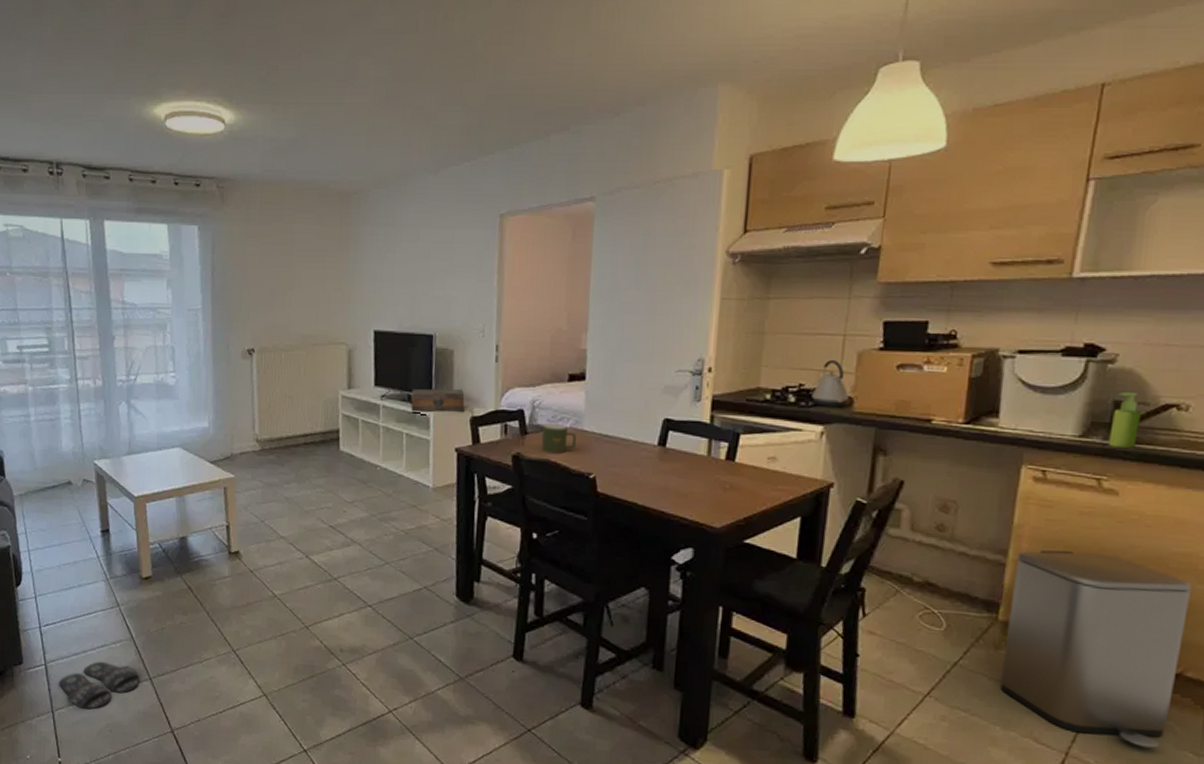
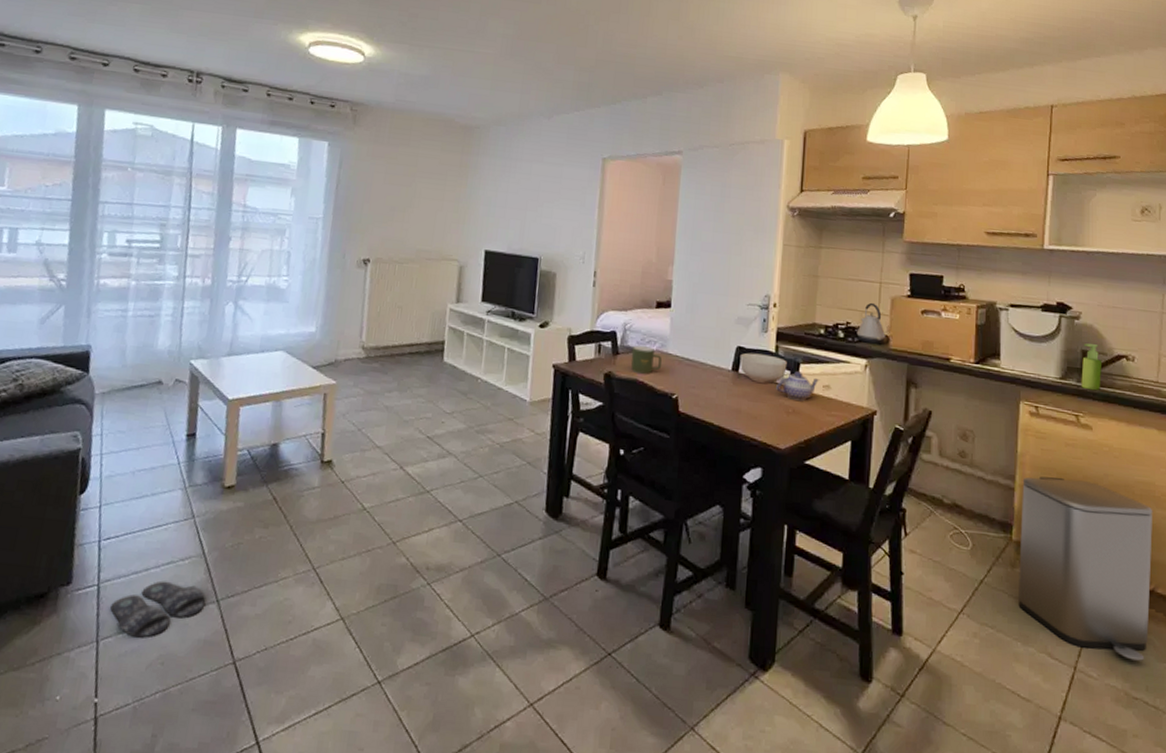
decorative box: present [411,388,465,413] -> none [514,306,565,332]
bowl: none [667,425,724,459] -> present [740,352,787,385]
teapot: none [709,442,765,475] -> present [775,370,820,401]

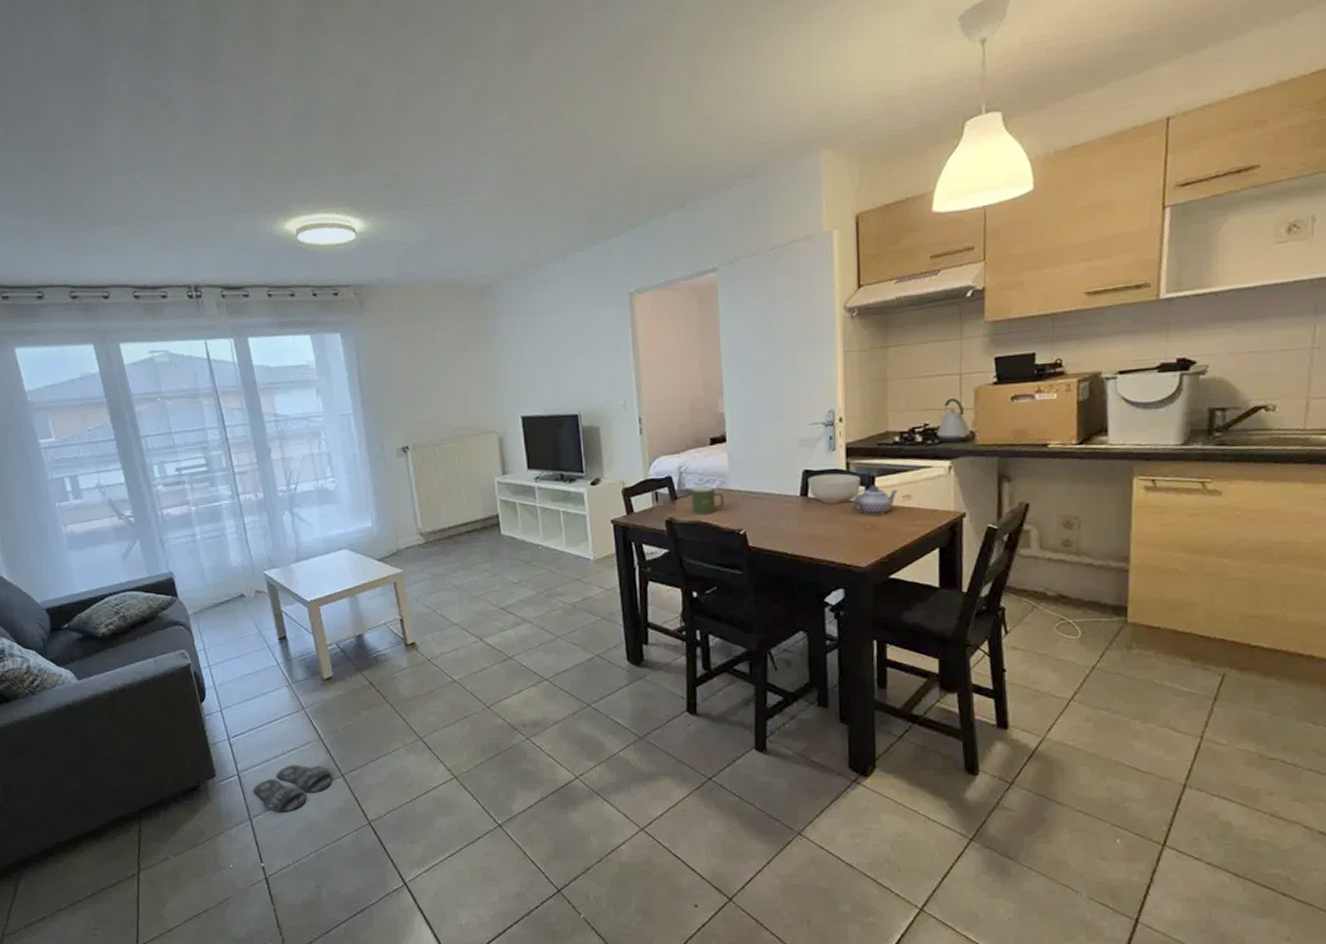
pedal bin: present [1018,476,1153,661] -> none [1136,550,1296,723]
soap dispenser: present [1081,343,1103,391] -> none [1208,398,1235,452]

